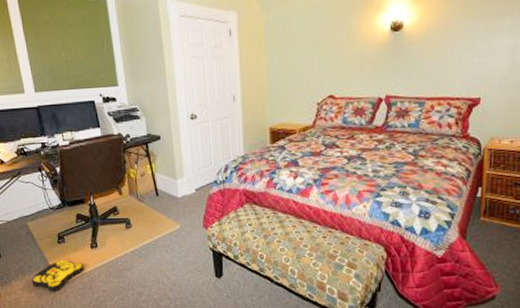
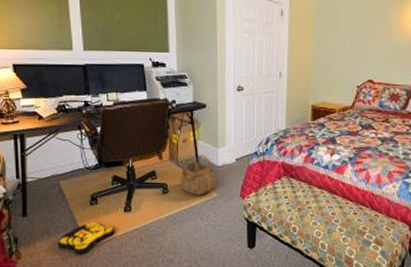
basket: none [141,187,179,228] -> present [179,155,217,195]

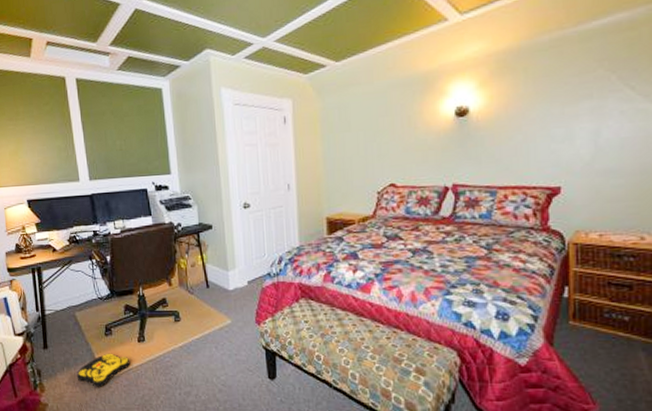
basket: present [179,155,217,195] -> none [190,279,230,323]

